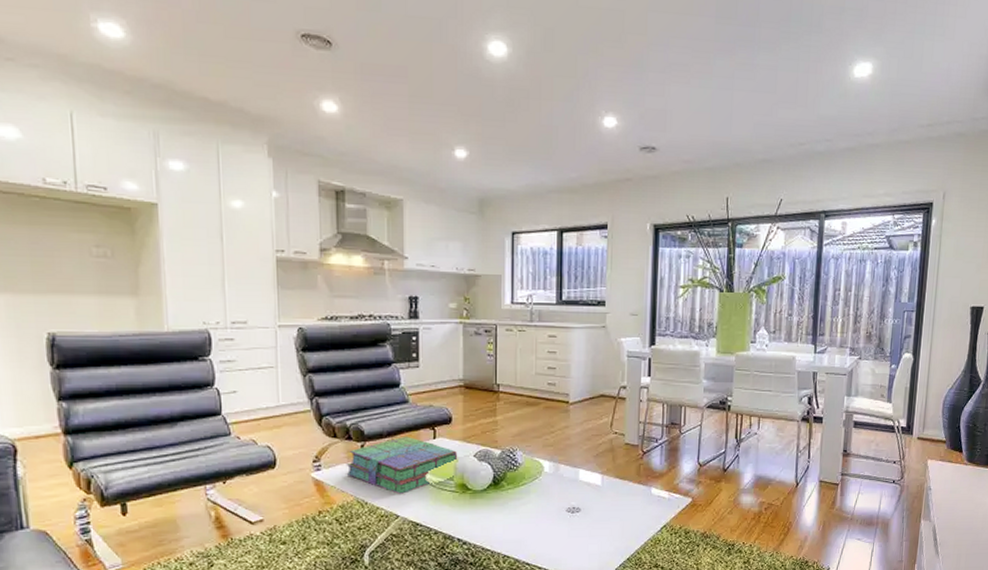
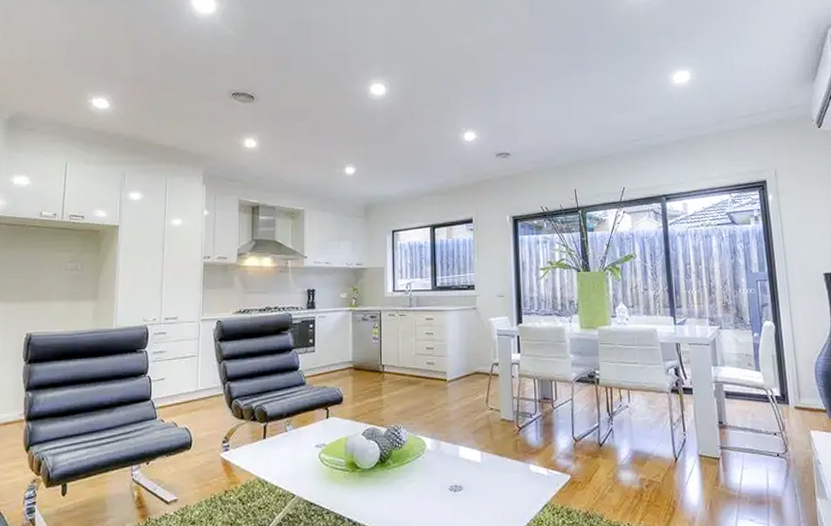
stack of books: present [346,436,458,494] -> none [250,416,348,473]

